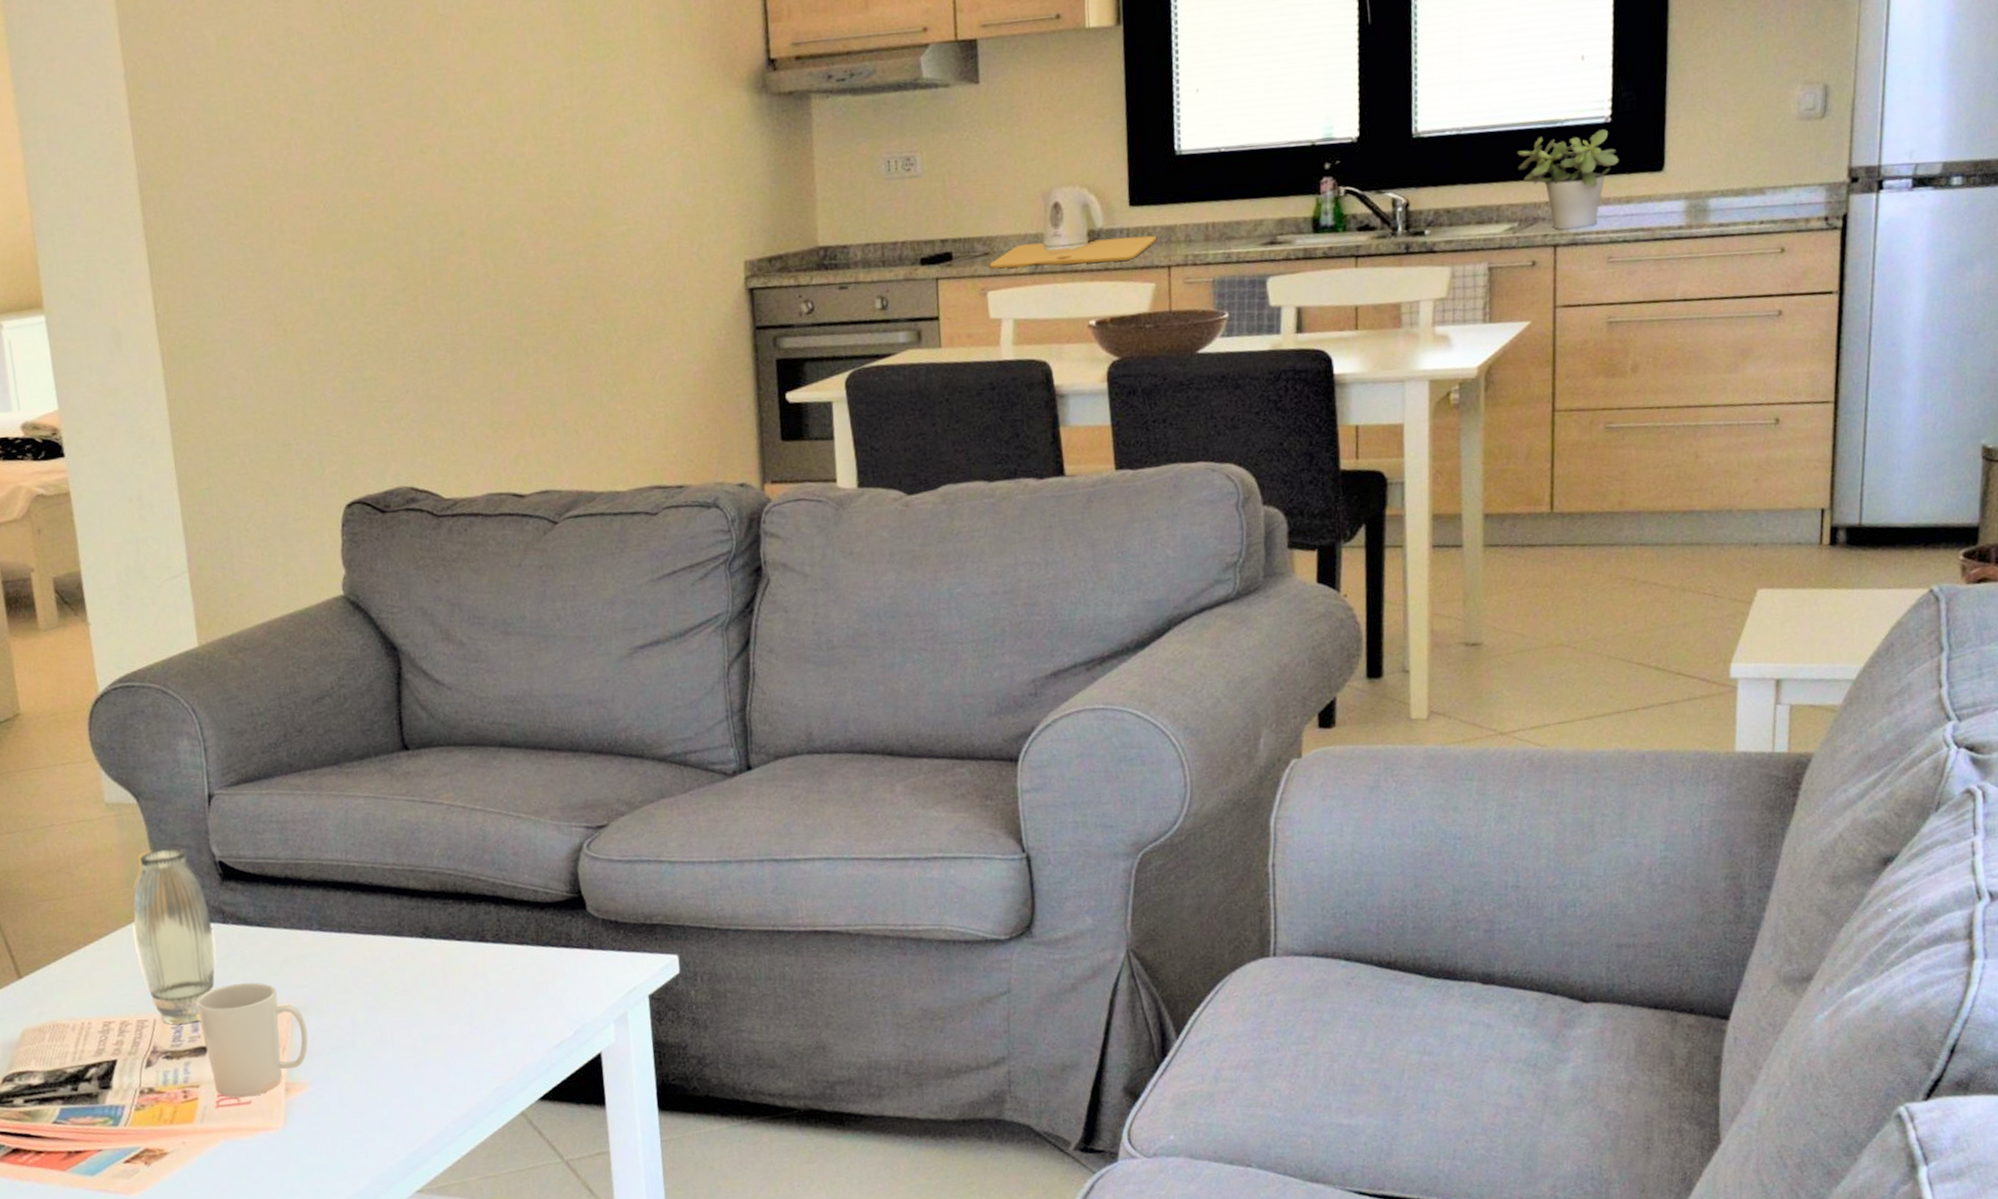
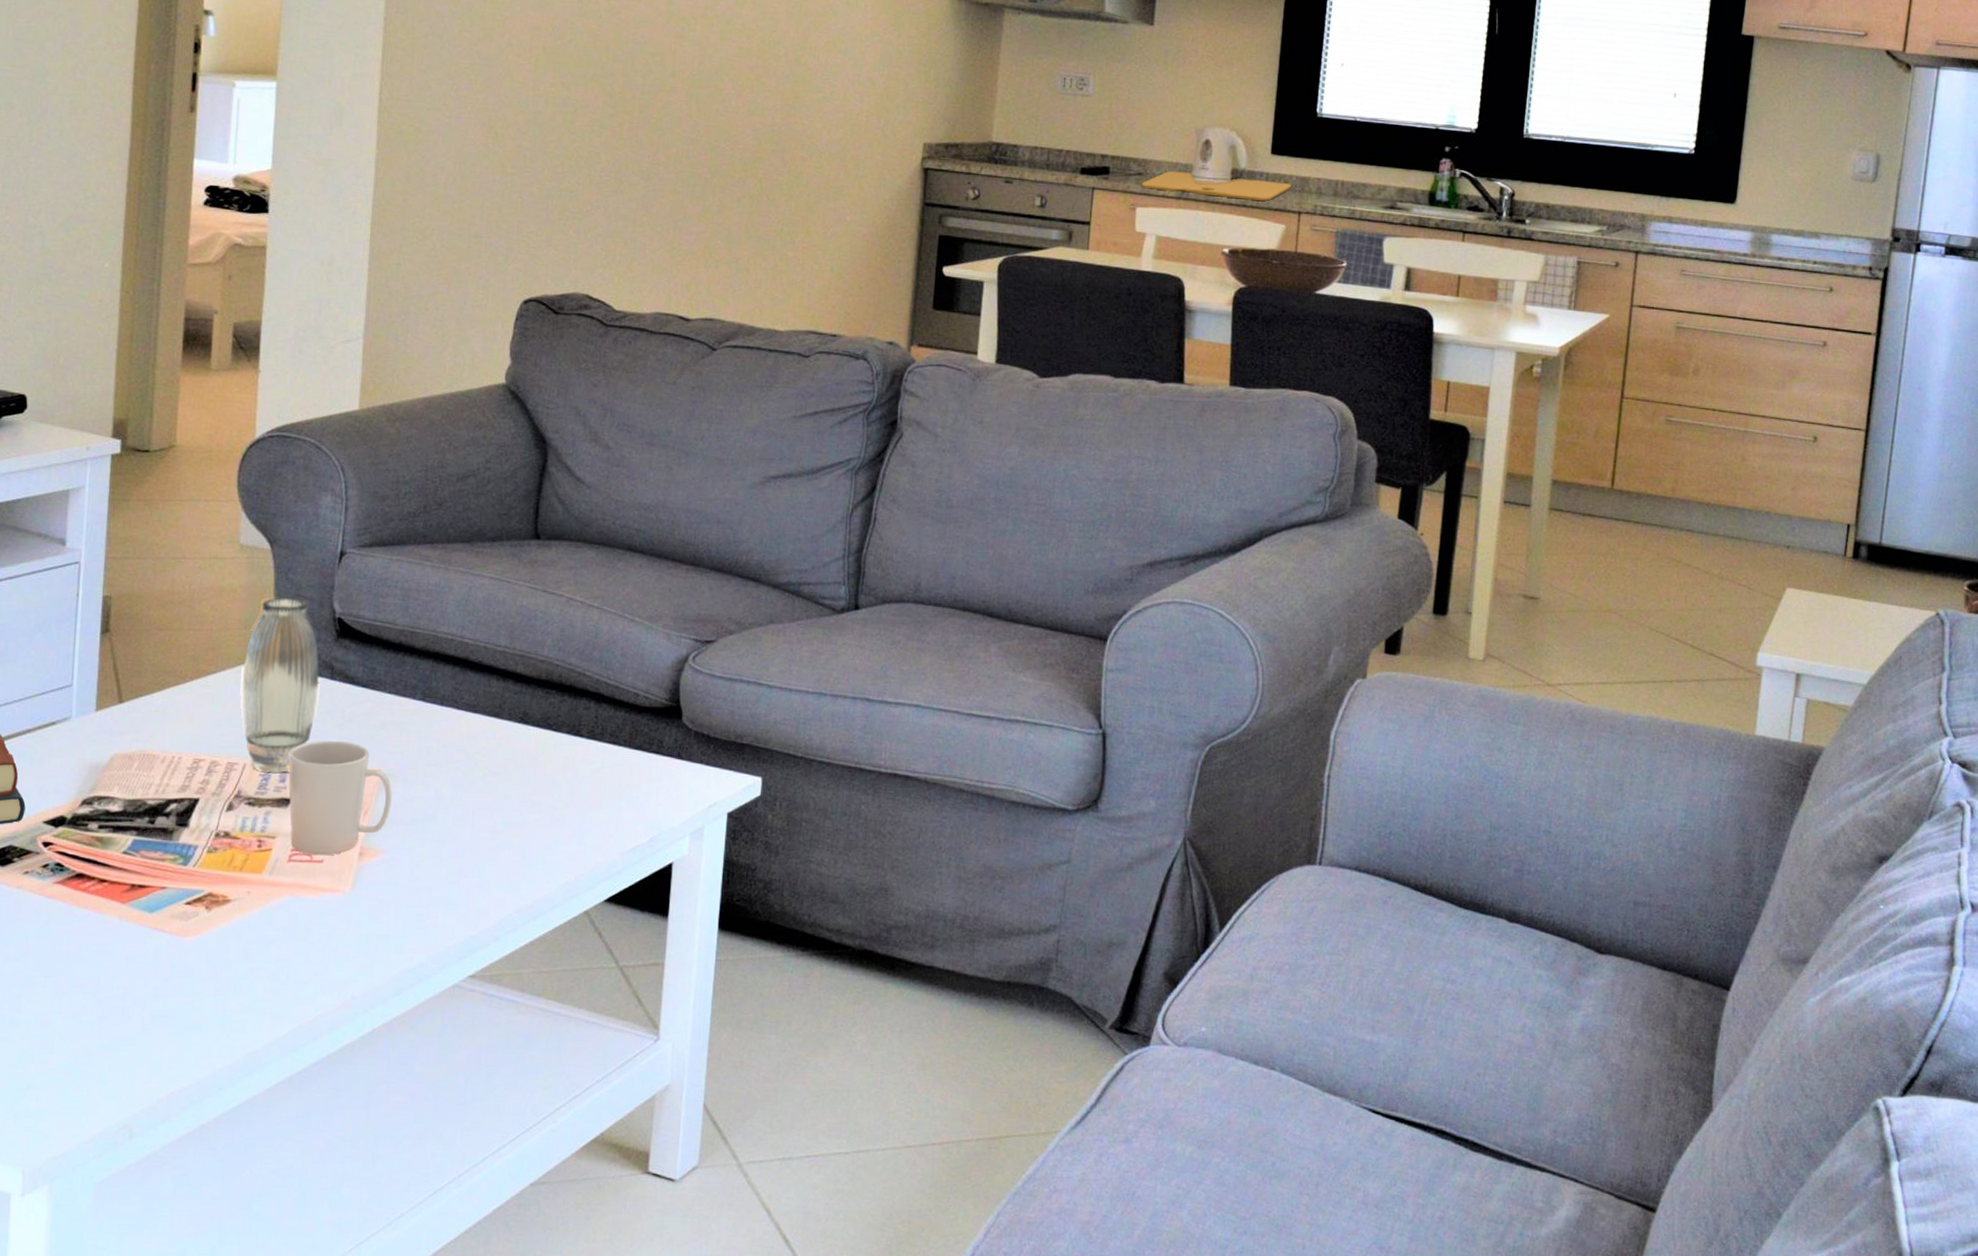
potted plant: present [1517,129,1619,230] -> none [1611,156,1698,242]

